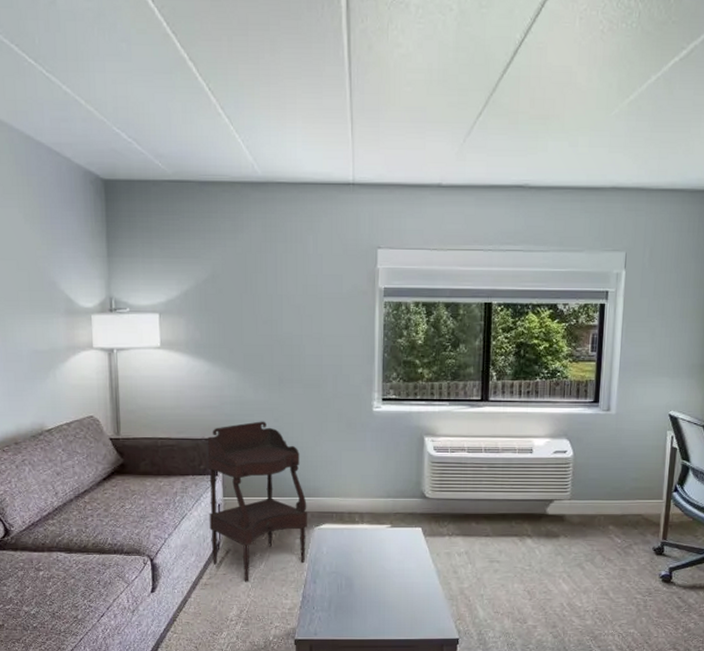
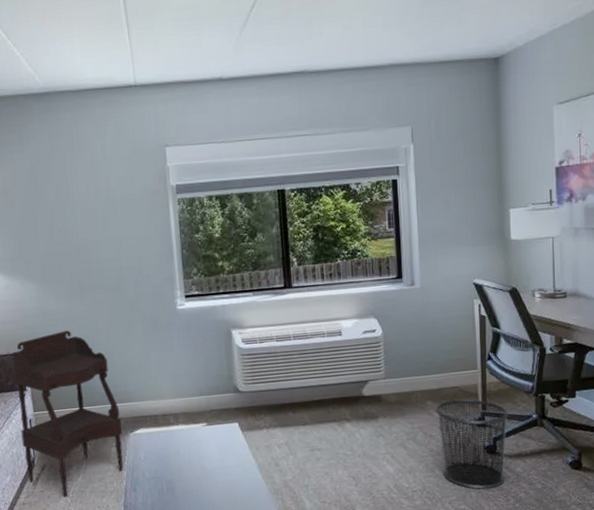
waste bin: none [616,526,688,616] -> present [435,399,509,489]

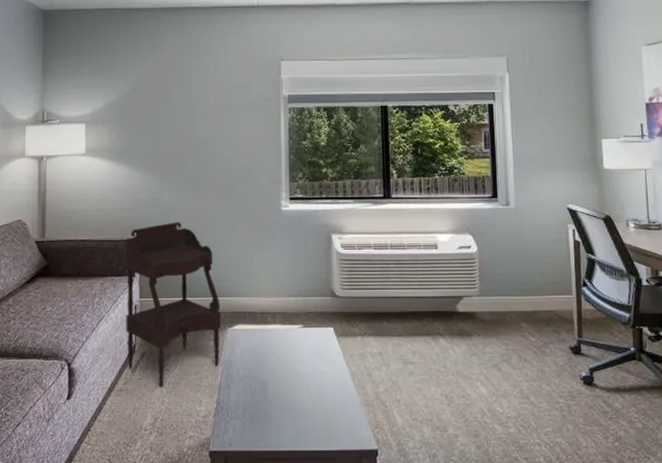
waste bin: present [435,399,509,489] -> none [530,324,605,422]

